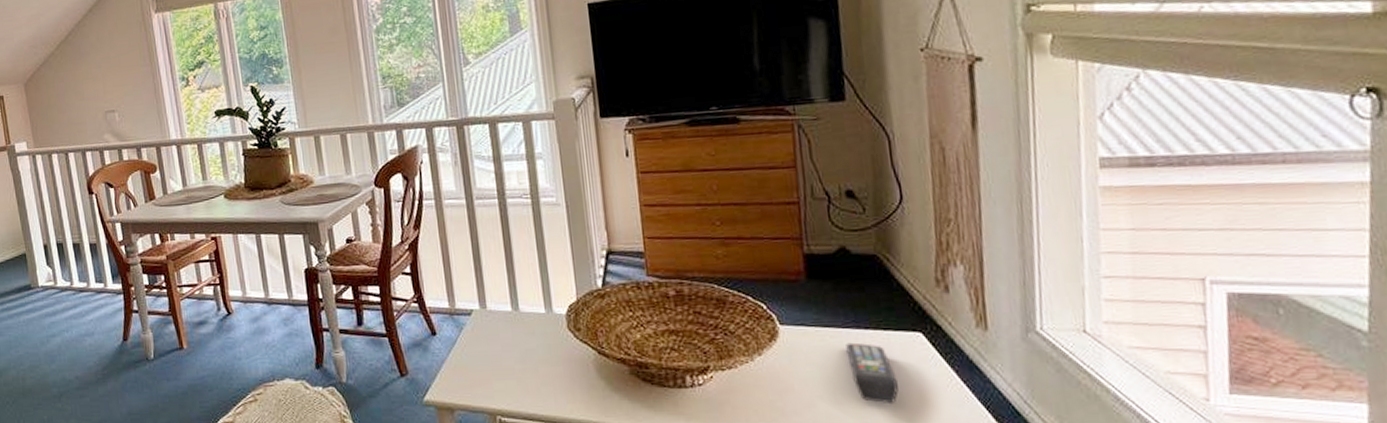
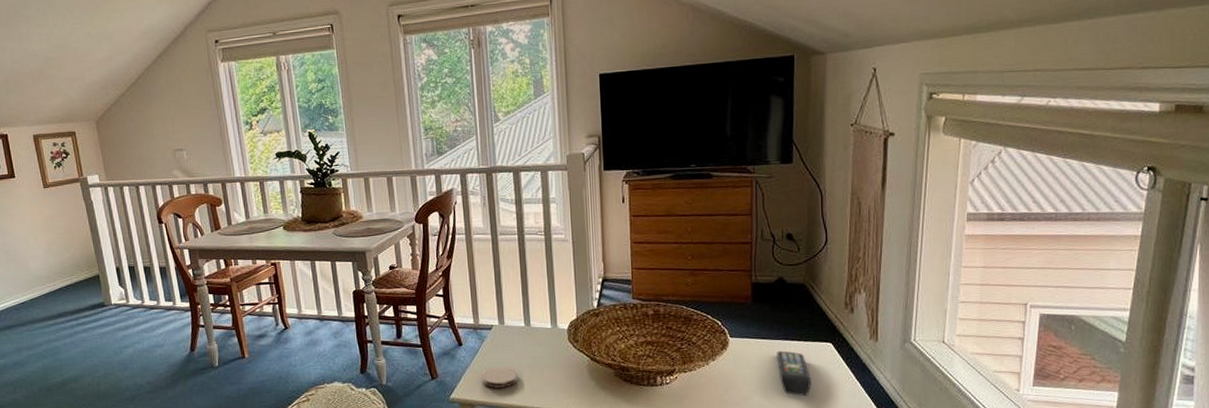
coaster: none [461,360,507,388] -> present [481,366,518,388]

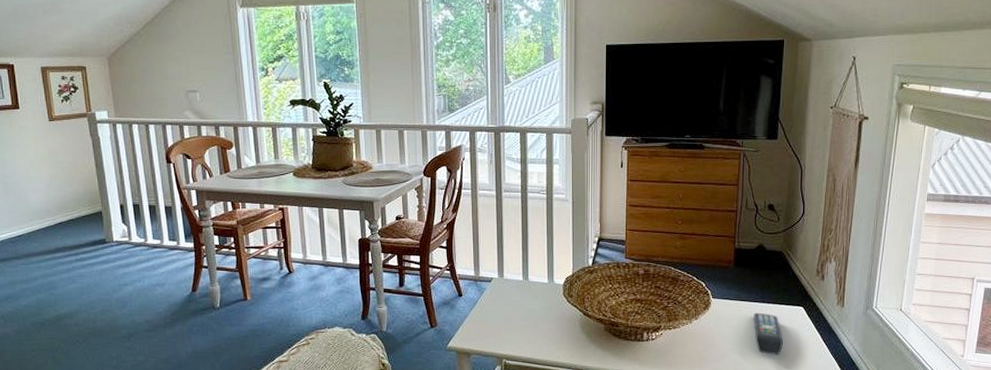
coaster: present [481,366,518,388] -> none [479,317,514,338]

